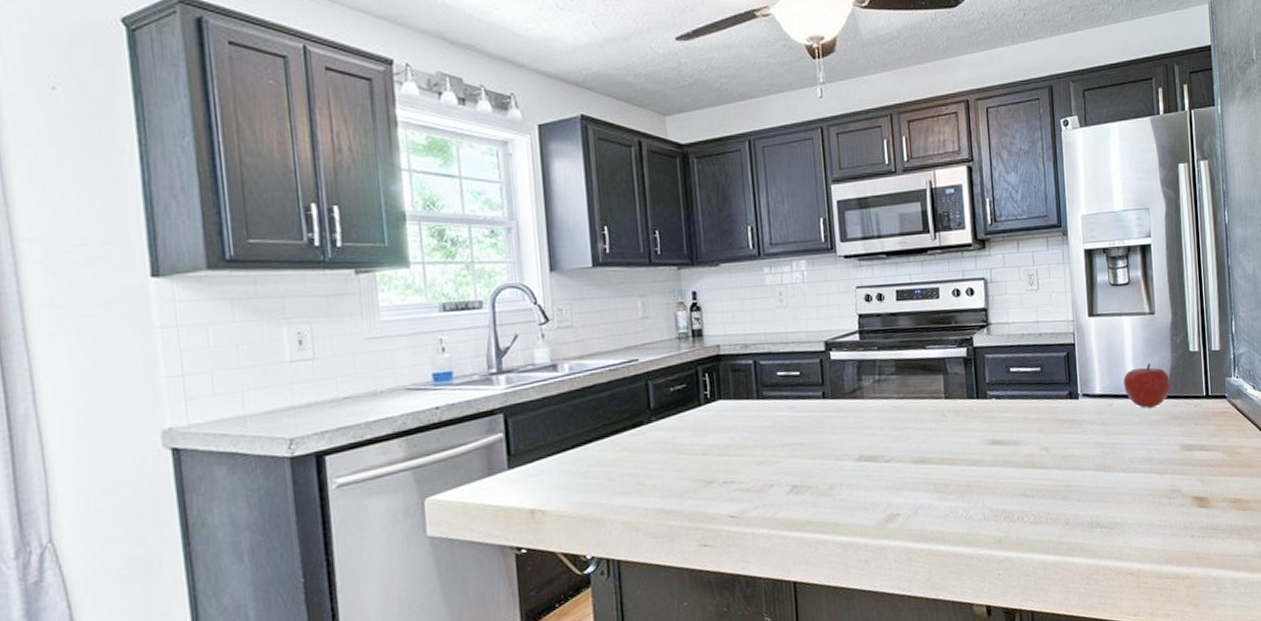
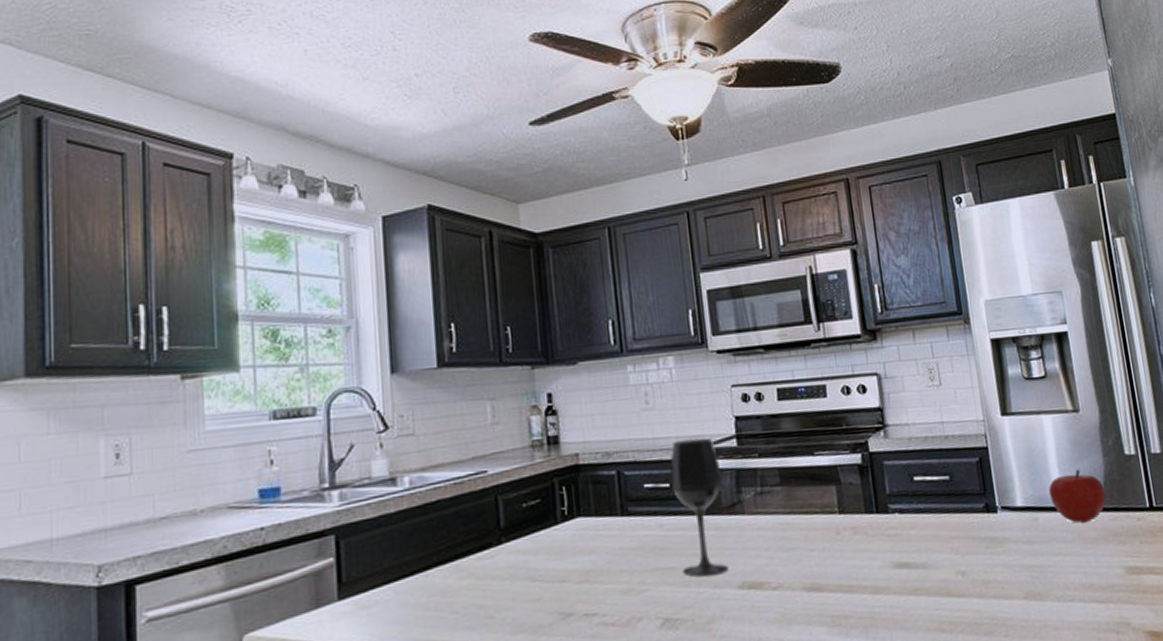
wine glass: none [800,332,849,452] -> present [670,438,729,578]

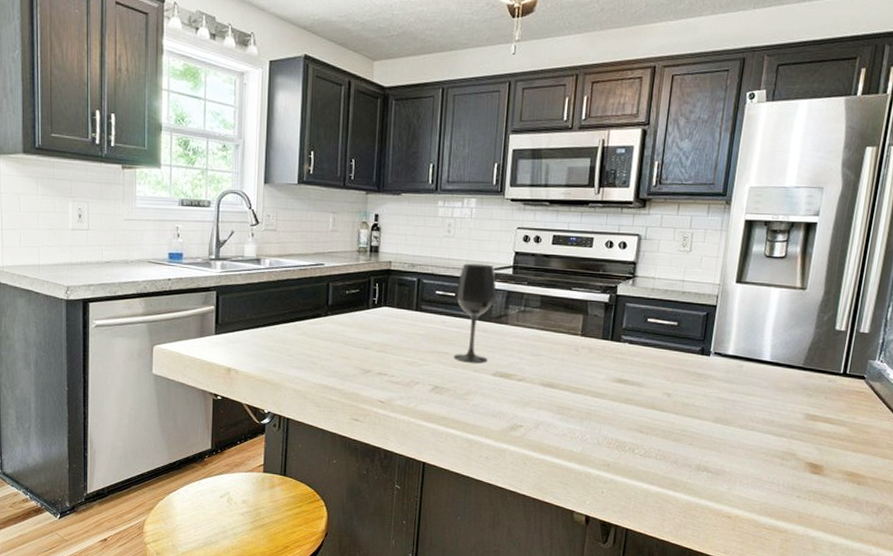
fruit: present [1049,469,1107,524] -> none [758,334,809,377]

